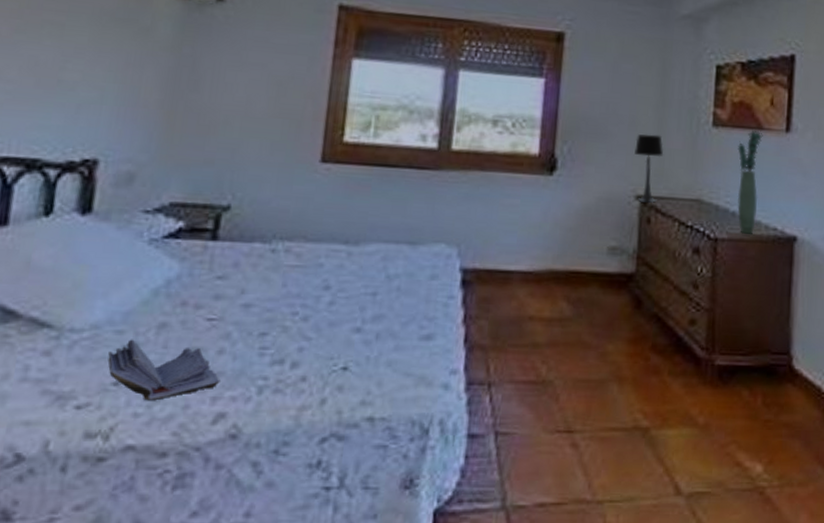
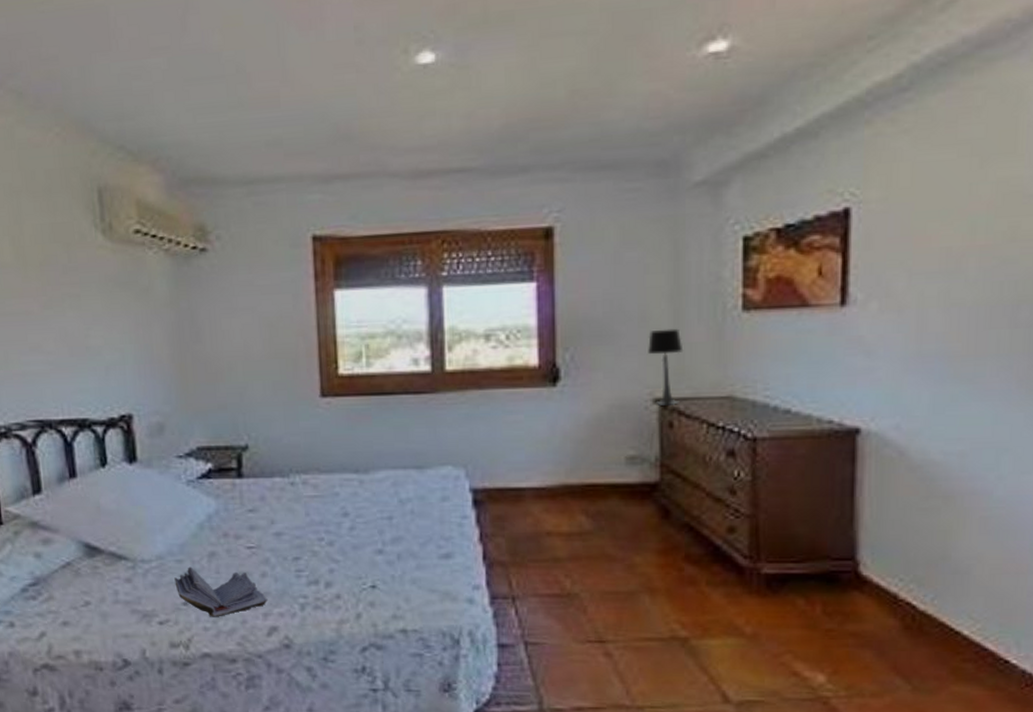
vase: present [737,126,763,235] -> none [777,304,810,431]

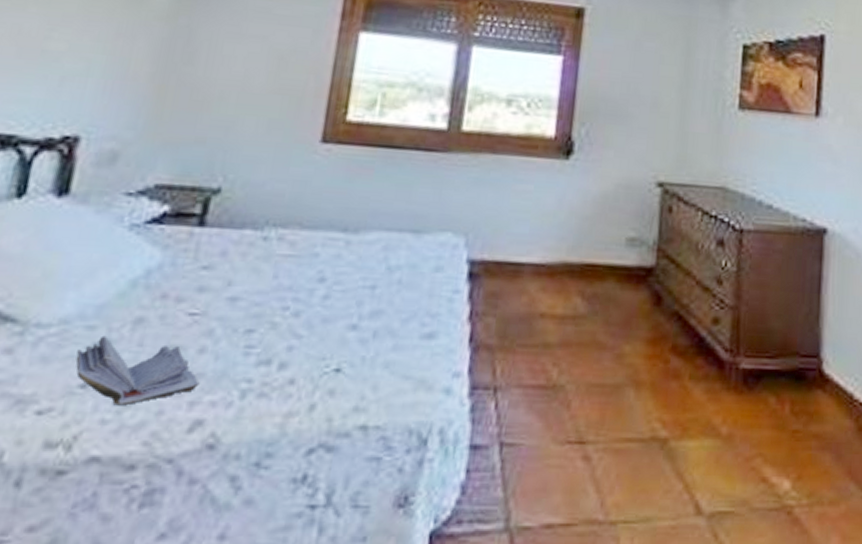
table lamp: present [648,328,684,407] -> none [656,116,687,192]

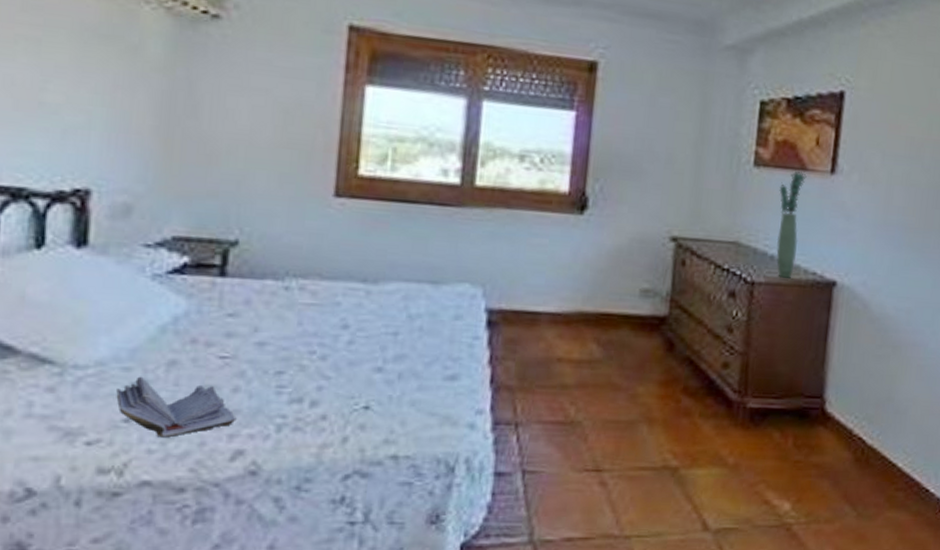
vase: none [764,110,792,227] -> present [776,167,807,280]

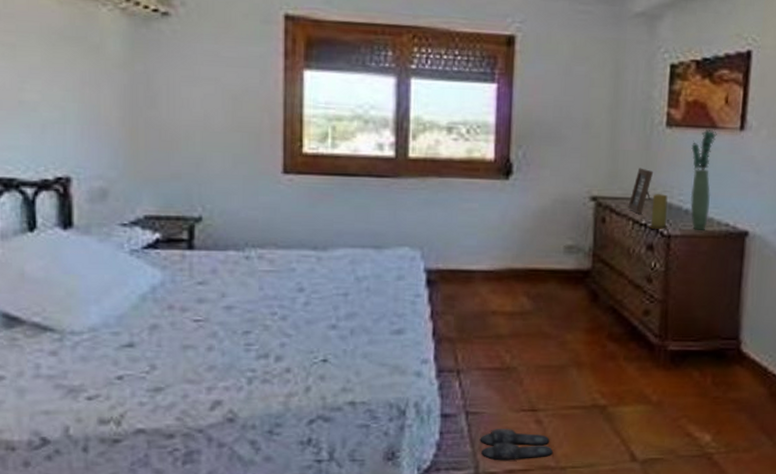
book: present [116,376,237,438] -> none [109,339,213,392]
slippers: none [536,491,617,527] -> present [480,429,553,461]
picture frame: none [710,208,739,258] -> present [628,168,654,214]
candle: none [730,237,753,276] -> present [648,194,668,230]

